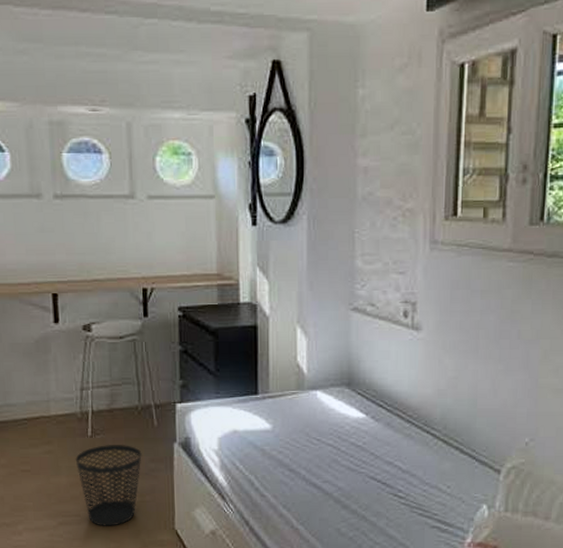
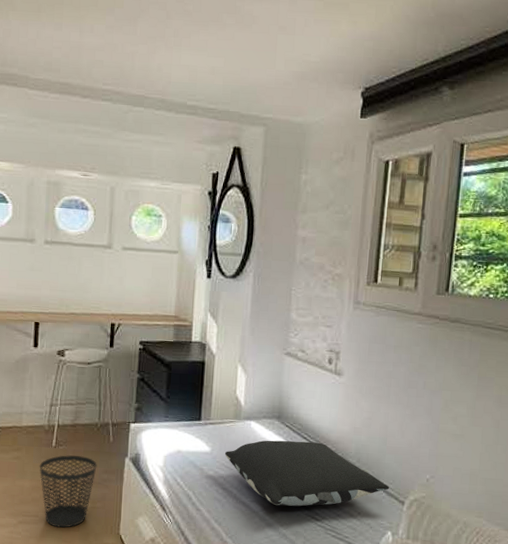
pillow: none [288,410,483,485] -> present [224,440,390,507]

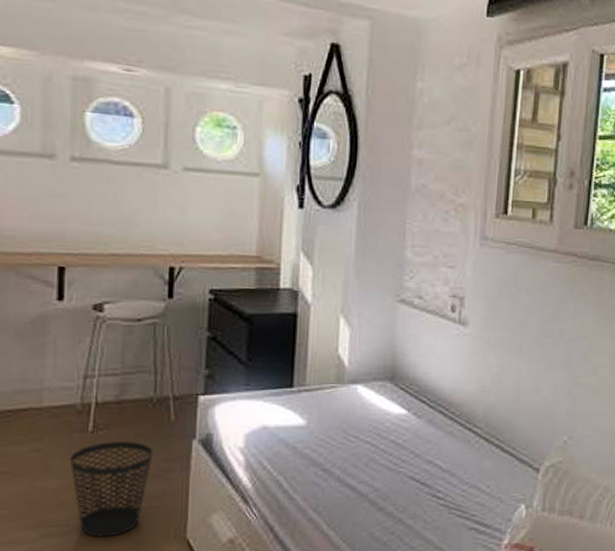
pillow: present [224,440,390,507] -> none [324,406,523,486]

